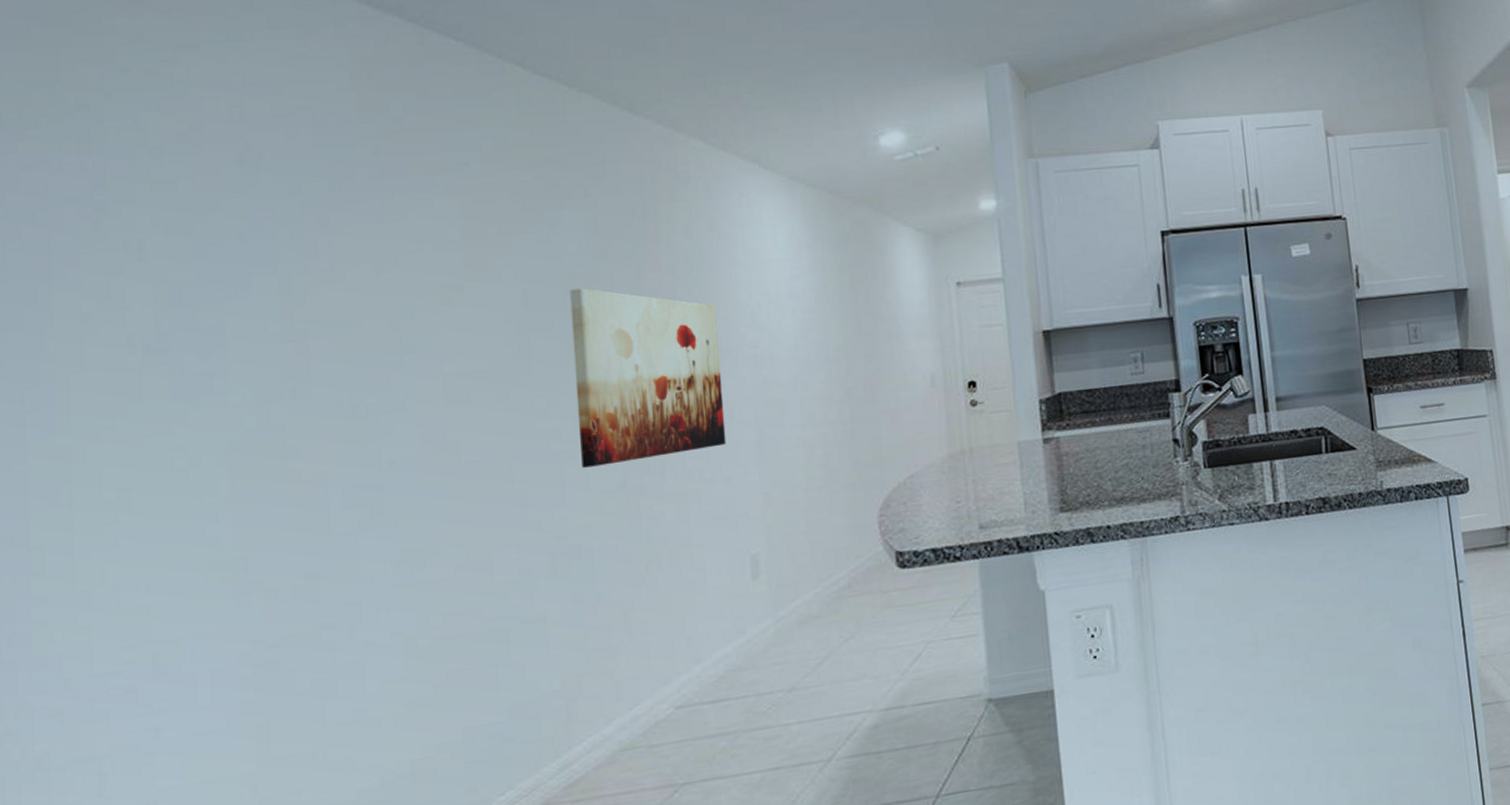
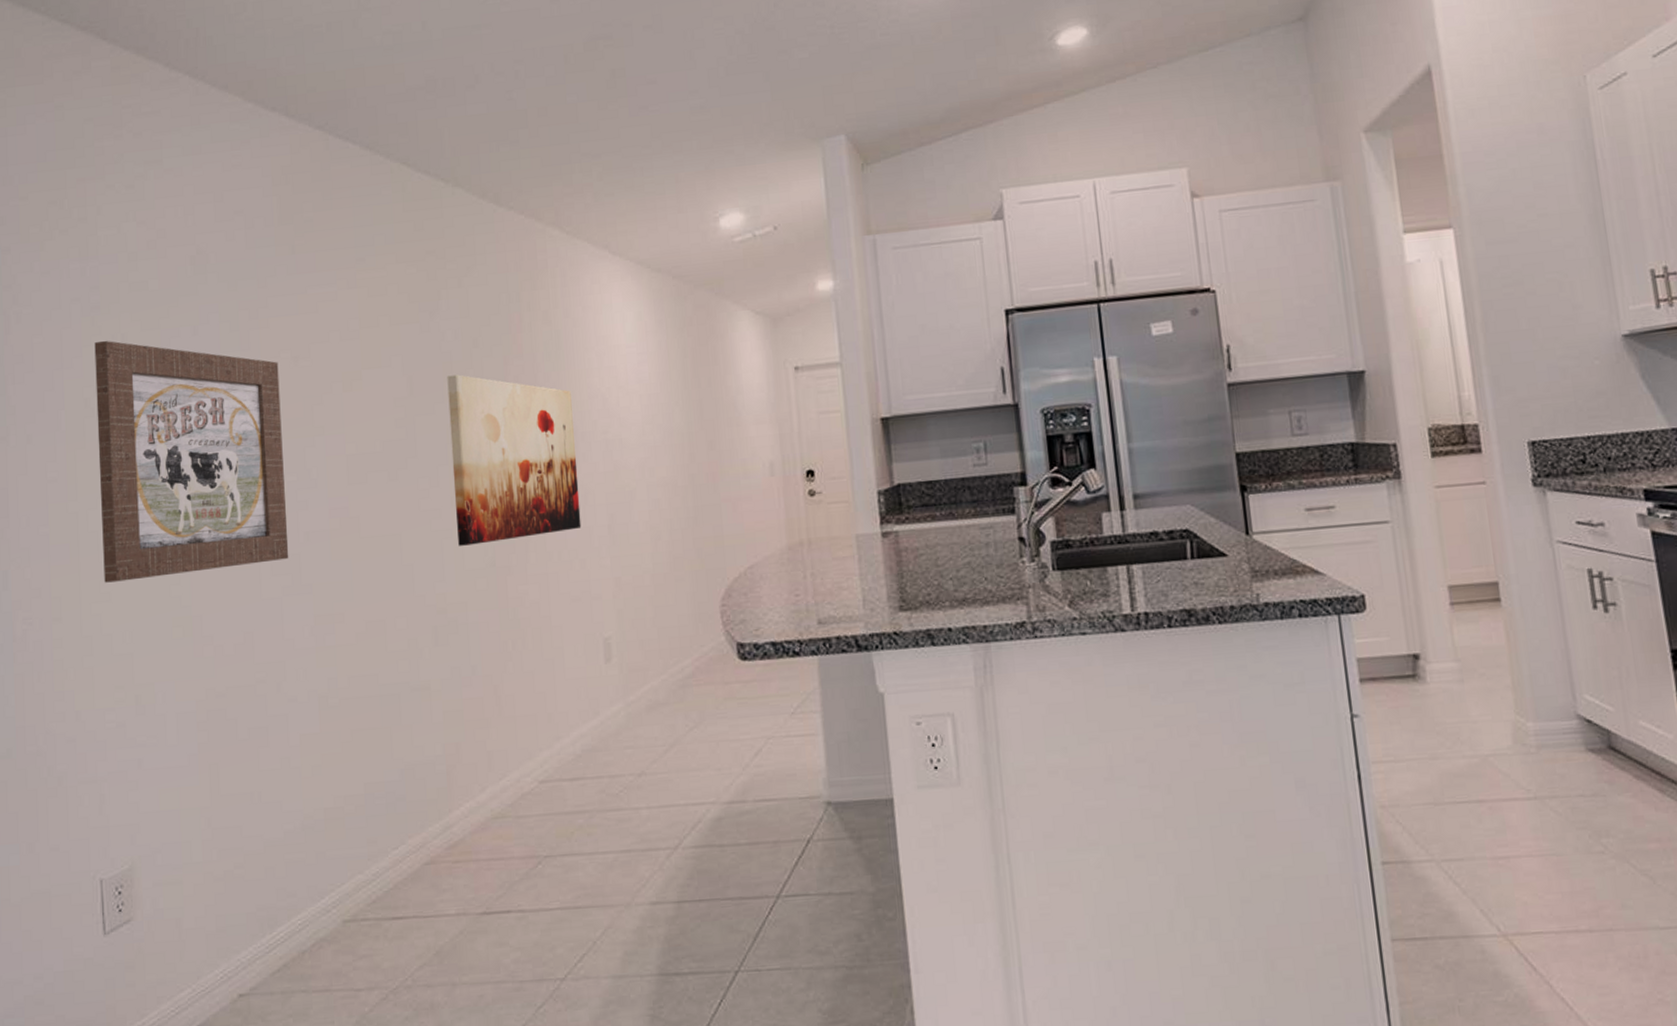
wall art: none [98,246,368,527] -> present [94,340,289,583]

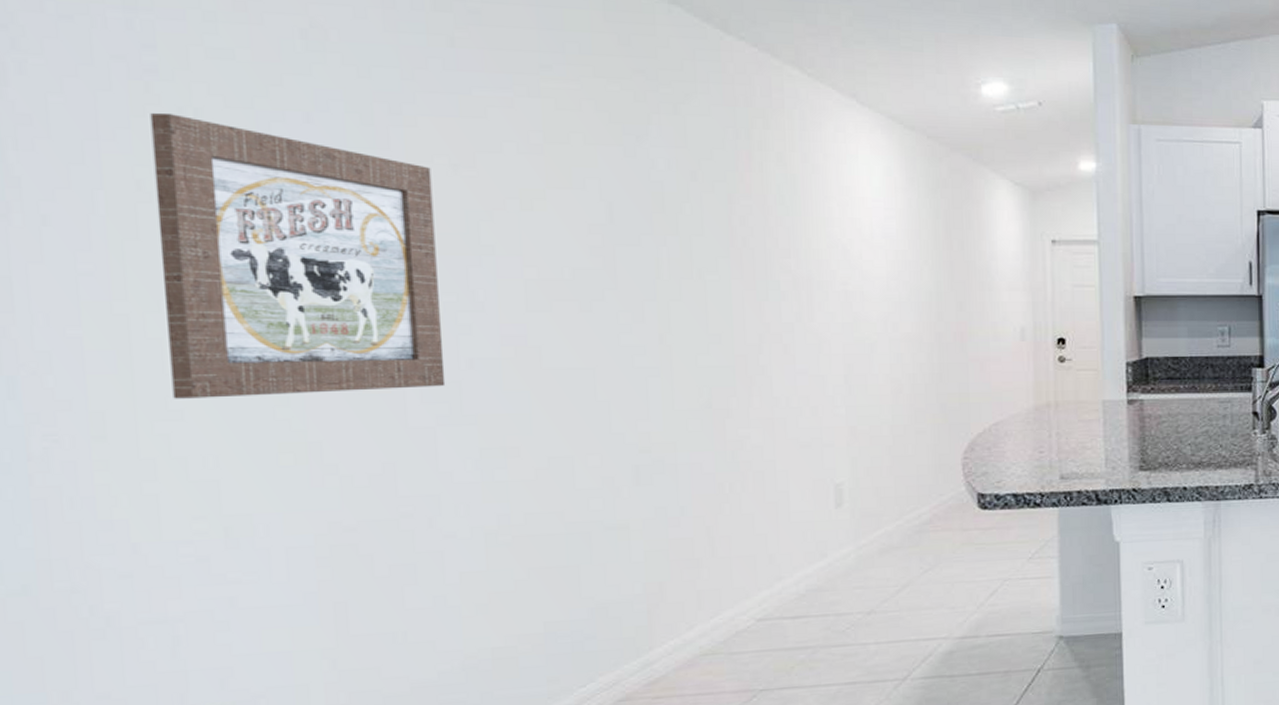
wall art: present [447,374,582,546] -> none [657,207,814,385]

